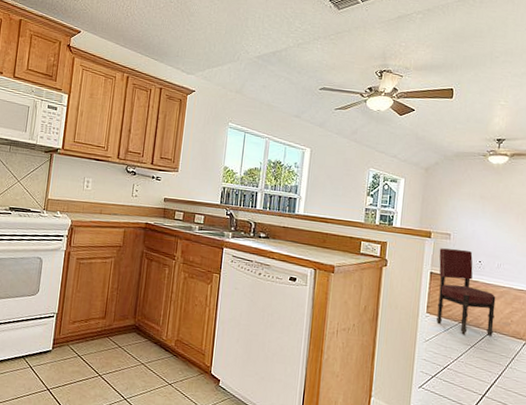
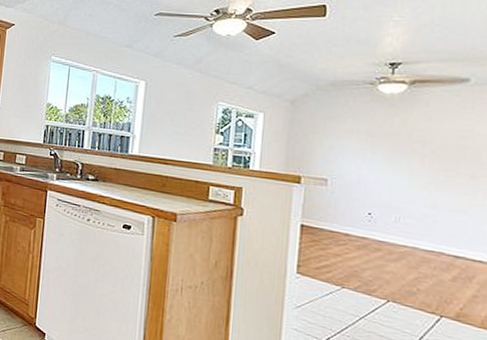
dining chair: present [436,248,496,336] -> none [311,196,394,307]

